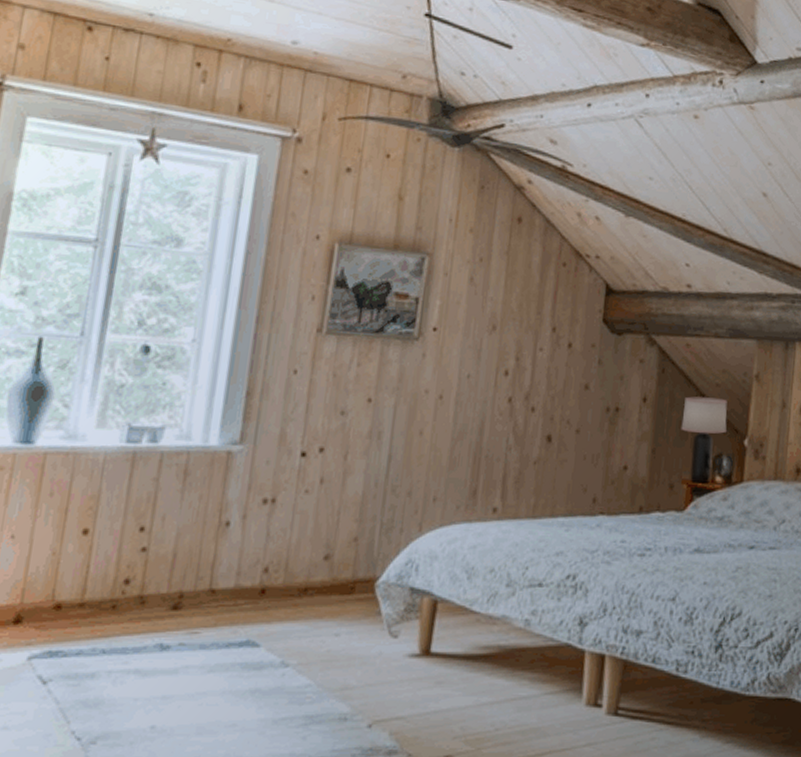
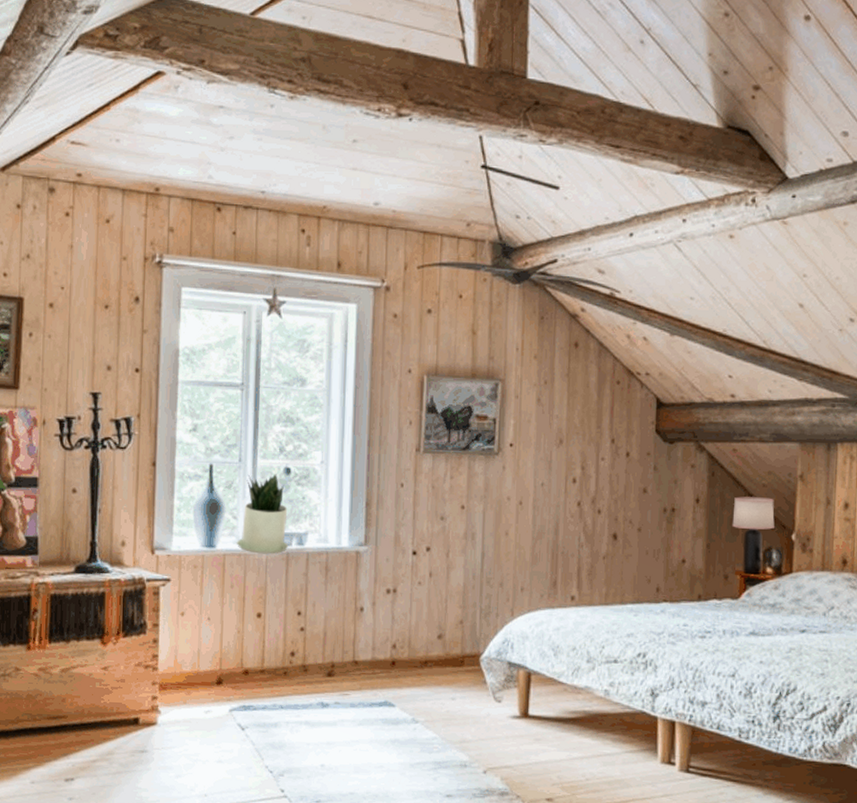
planter: none [65,353,141,454] -> present [237,474,289,555]

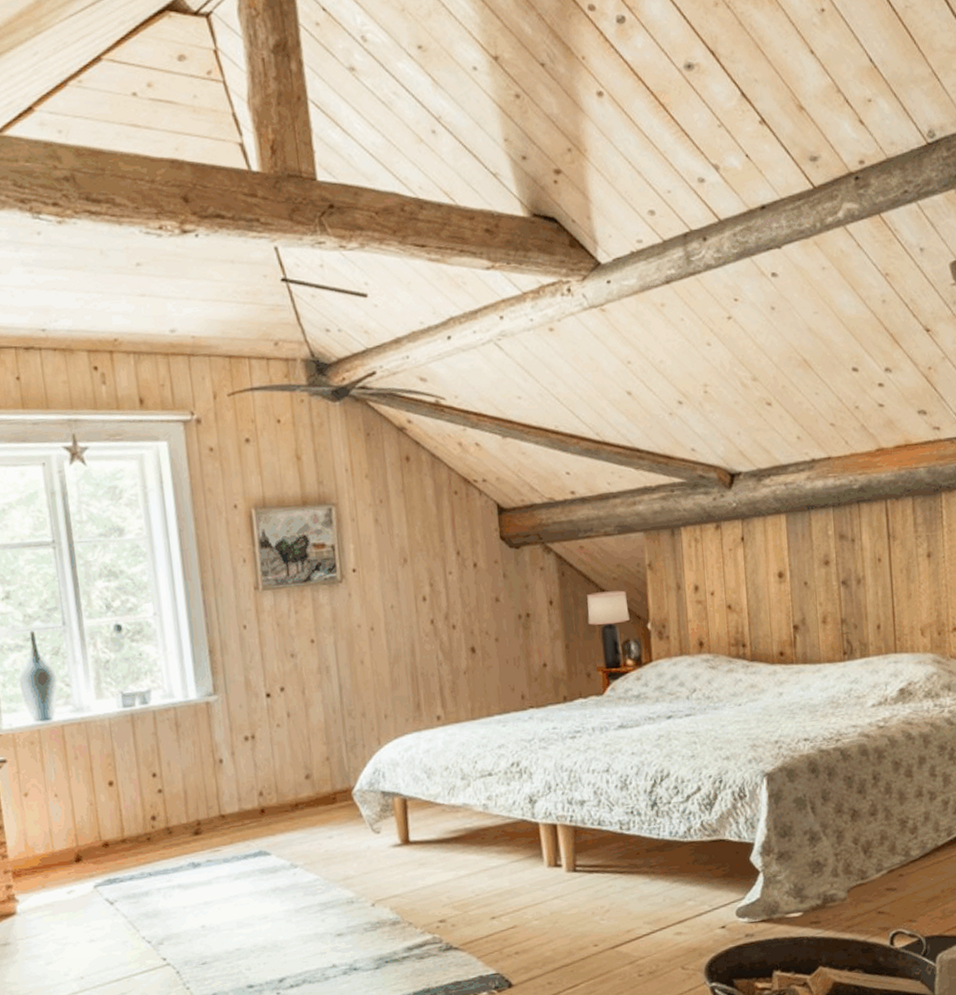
planter: present [237,474,289,555] -> none [74,633,132,720]

